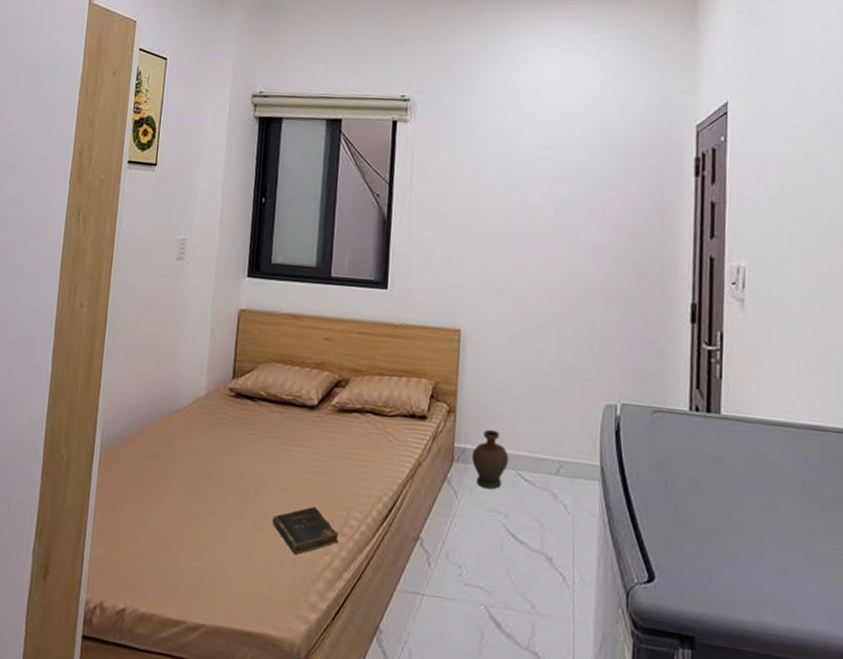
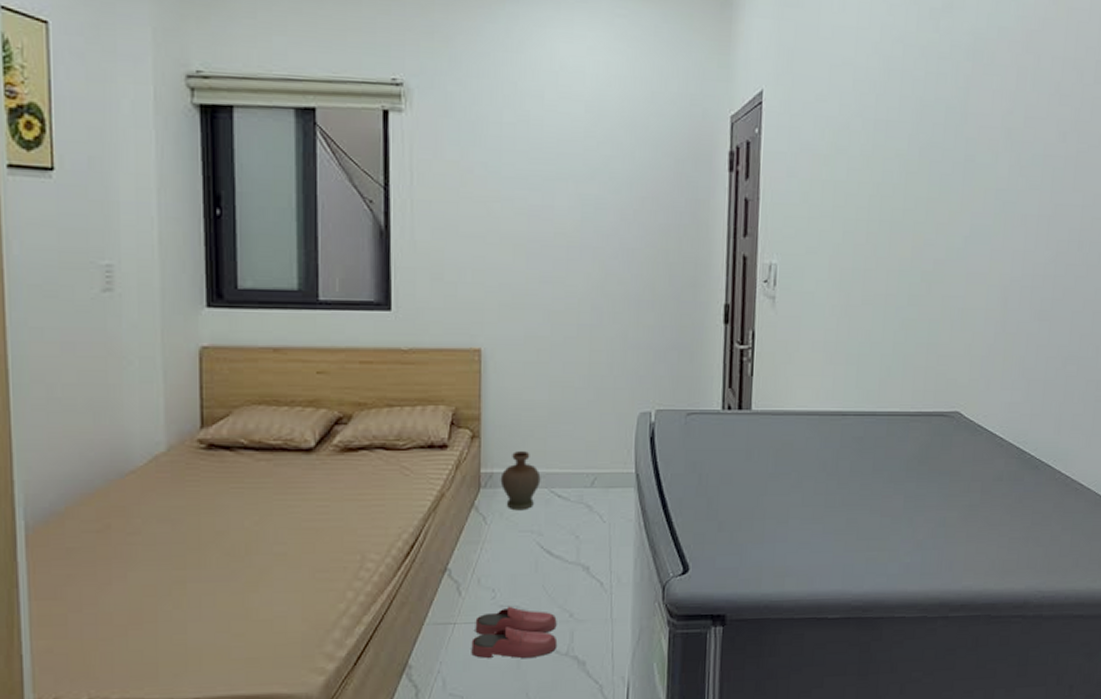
bible: present [272,506,340,555] -> none [271,556,355,608]
slippers: none [436,585,519,646] -> present [471,606,558,659]

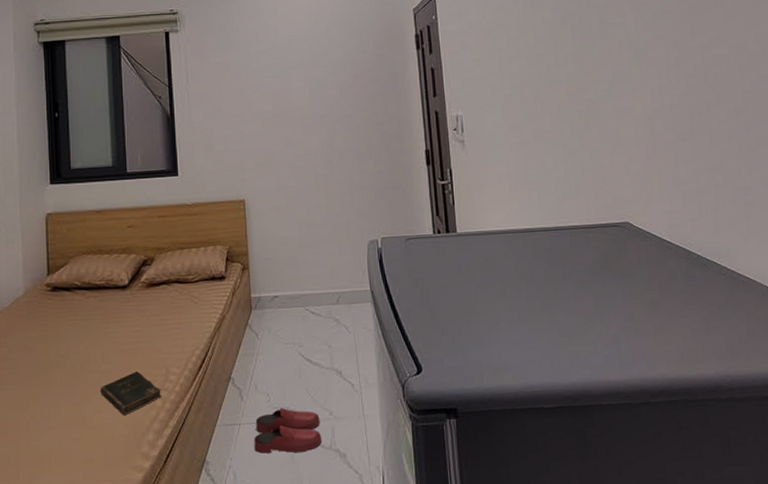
bible: none [271,556,355,608] -> present [100,371,162,416]
decorative vase: present [500,451,541,511] -> none [266,278,298,327]

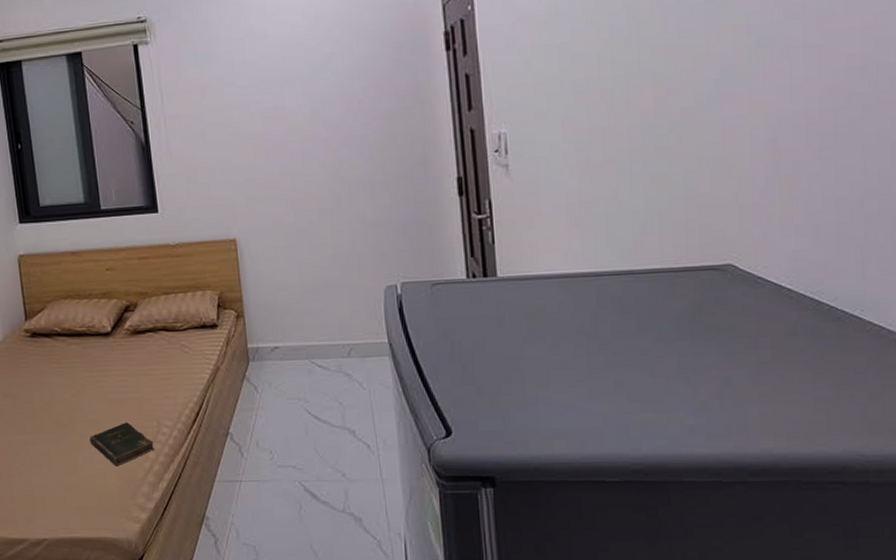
slippers: present [254,407,322,454] -> none [257,466,334,514]

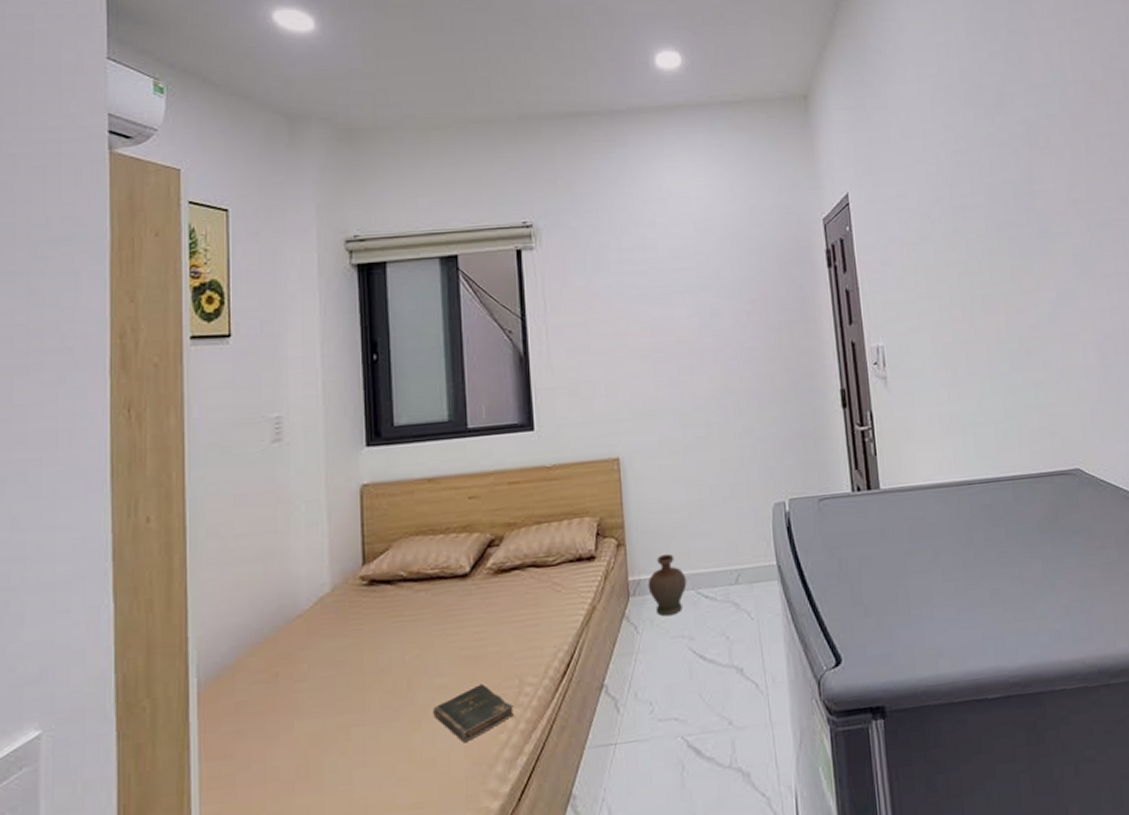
decorative vase: none [265,327,302,381] -> present [647,554,687,617]

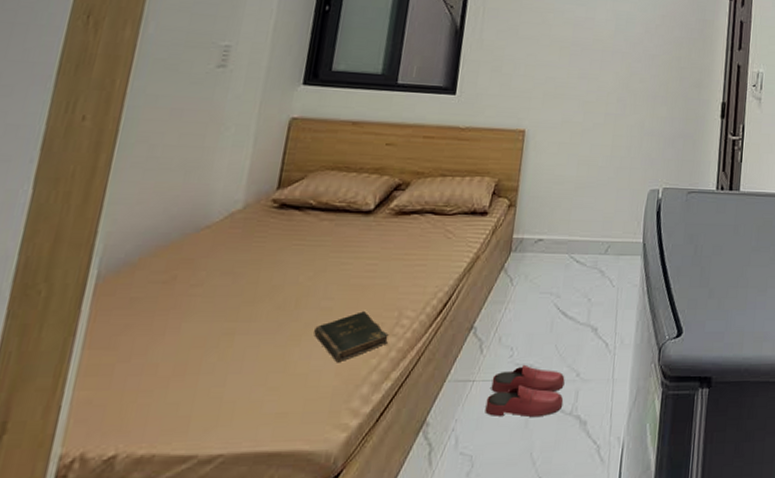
slippers: none [633,718,720,780] -> present [485,364,565,418]
decorative vase: present [647,554,687,617] -> none [528,220,564,274]

